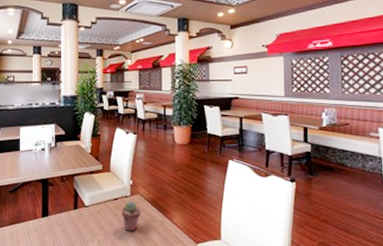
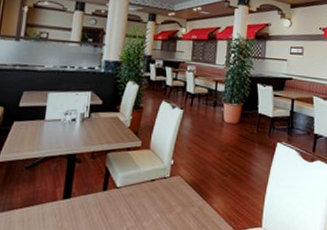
potted succulent: present [121,201,141,232] -> none [157,183,180,218]

